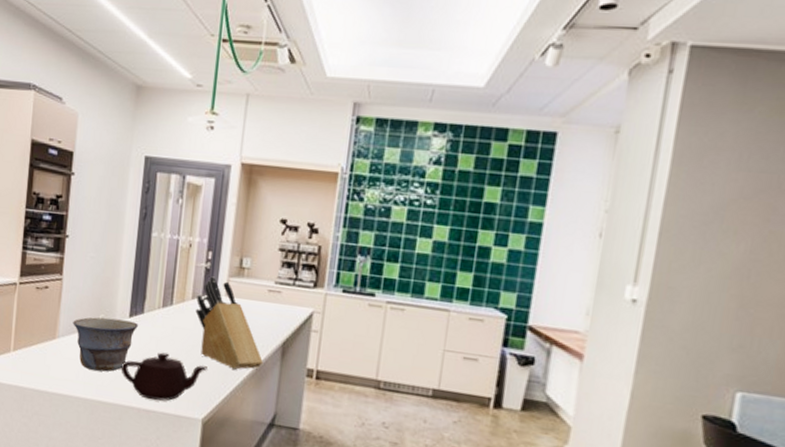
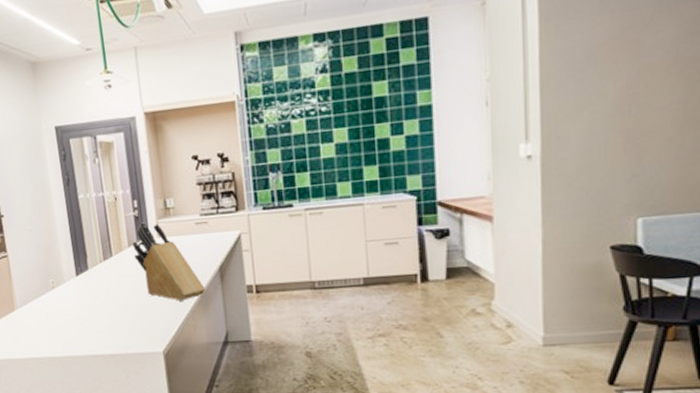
bowl: present [73,317,138,372] -> none [26,279,86,331]
teapot: present [121,352,207,401] -> none [79,300,157,345]

